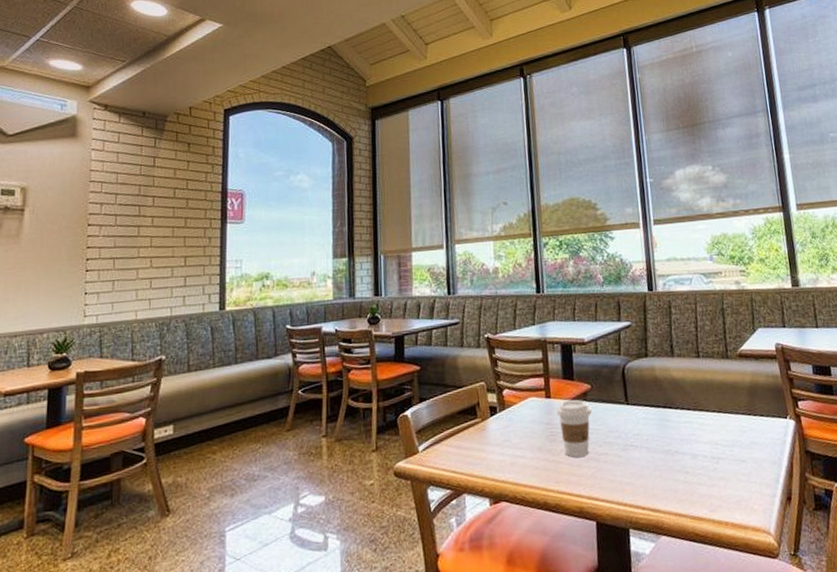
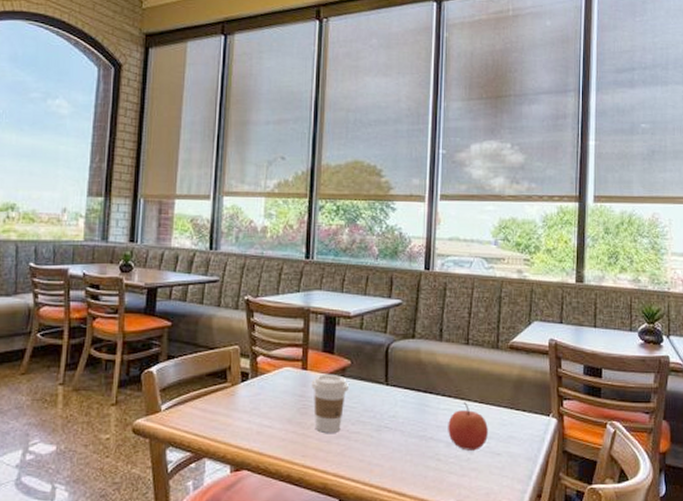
apple: none [690,413,731,461] -> present [448,402,488,451]

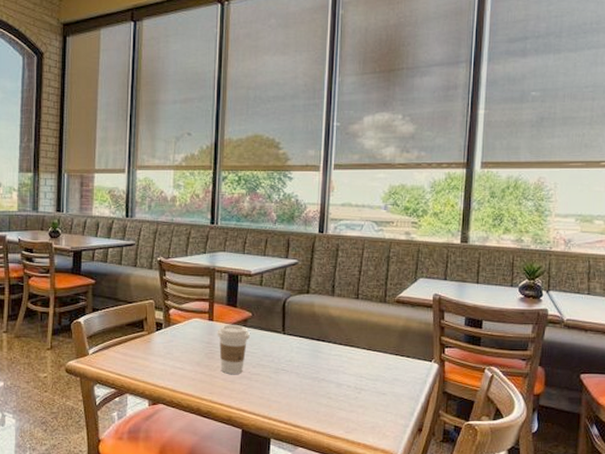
apple: present [448,402,488,451] -> none [338,349,375,391]

